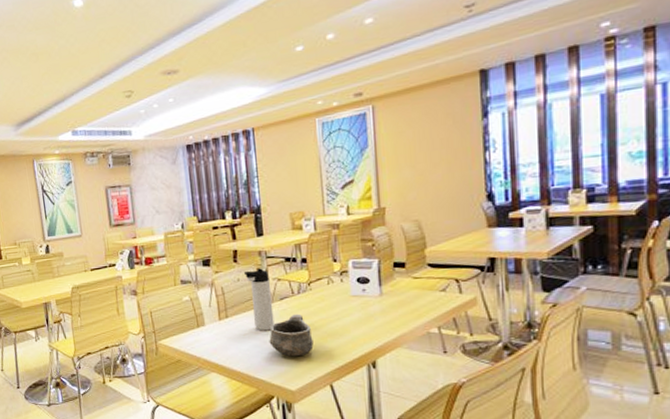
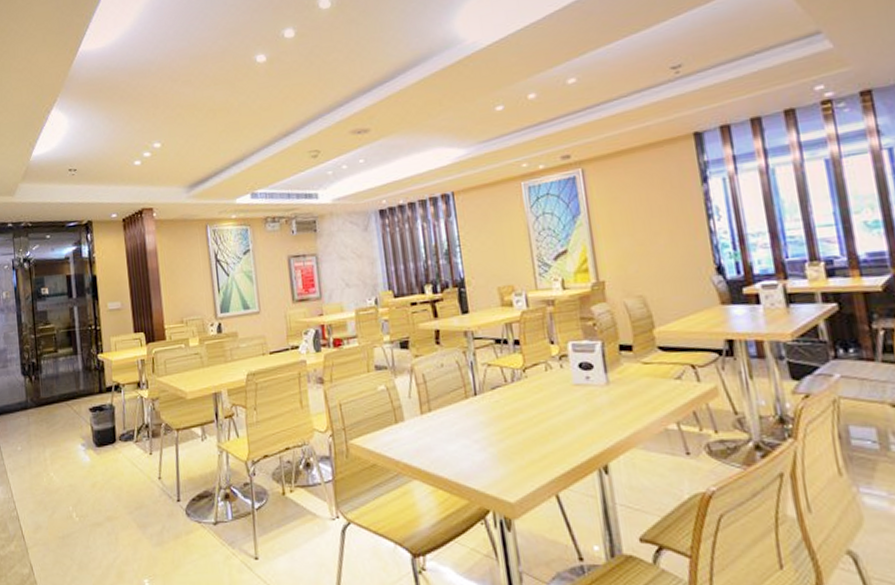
thermos bottle: present [244,268,275,331] -> none [448,351,486,428]
bowl: present [269,313,314,357] -> none [480,406,534,460]

